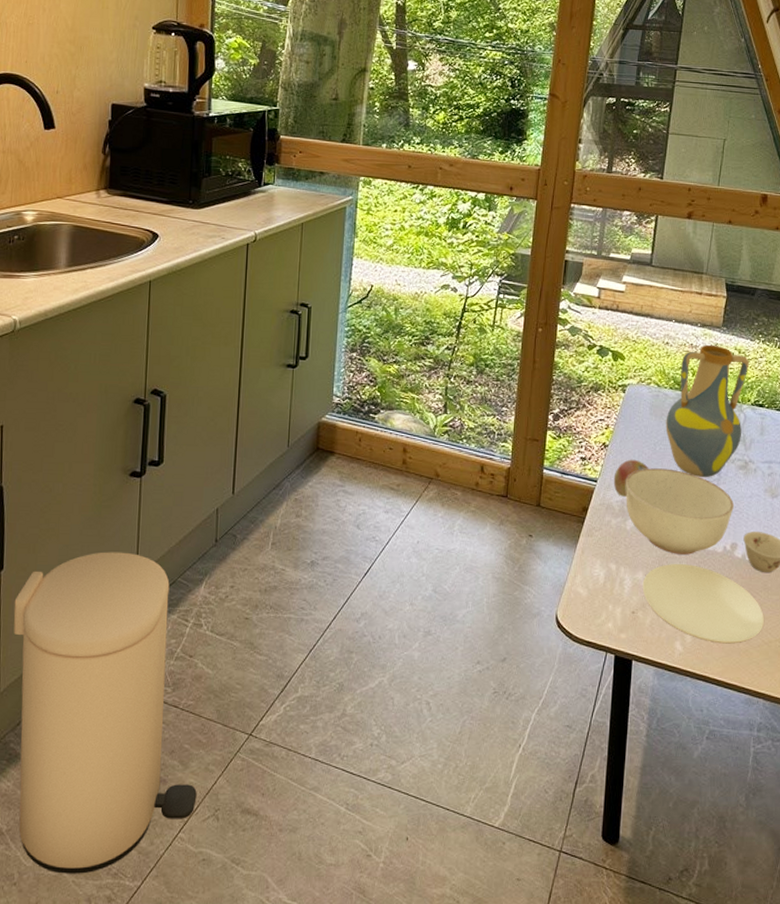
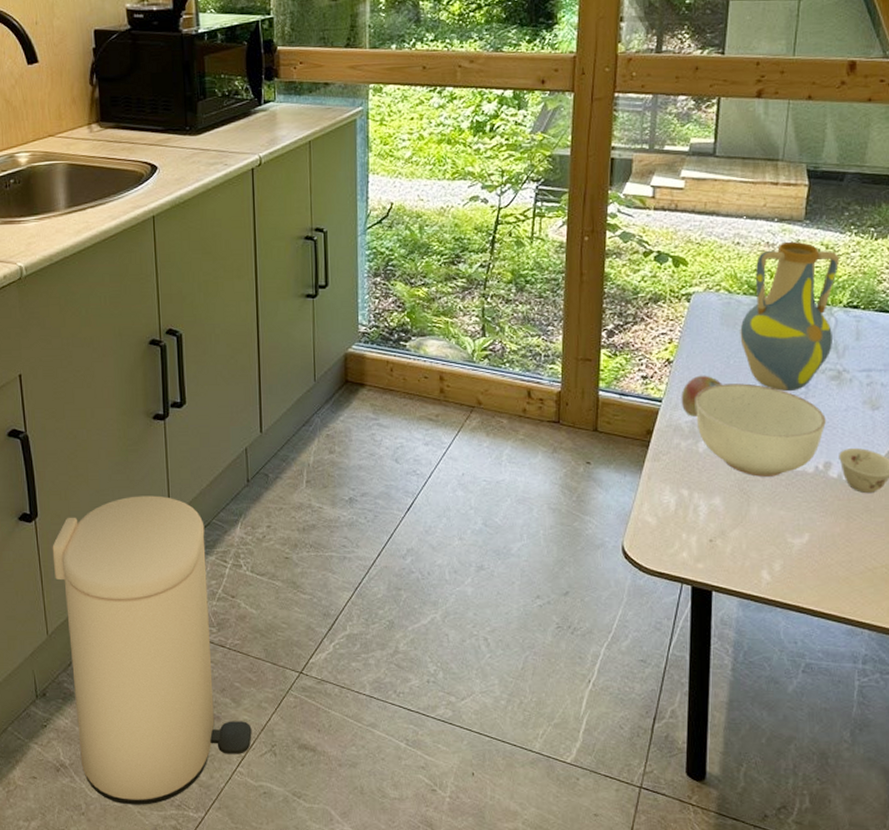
plate: present [642,564,765,644] -> none [720,487,868,571]

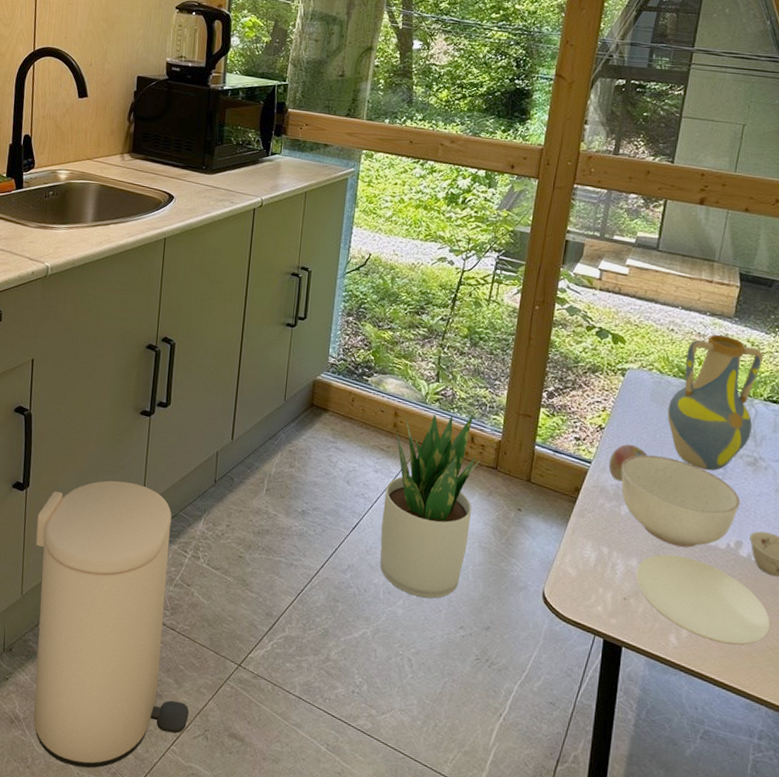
planter: none [438,367,541,572] -> present [380,414,481,599]
plate: none [720,487,868,571] -> present [635,554,771,645]

